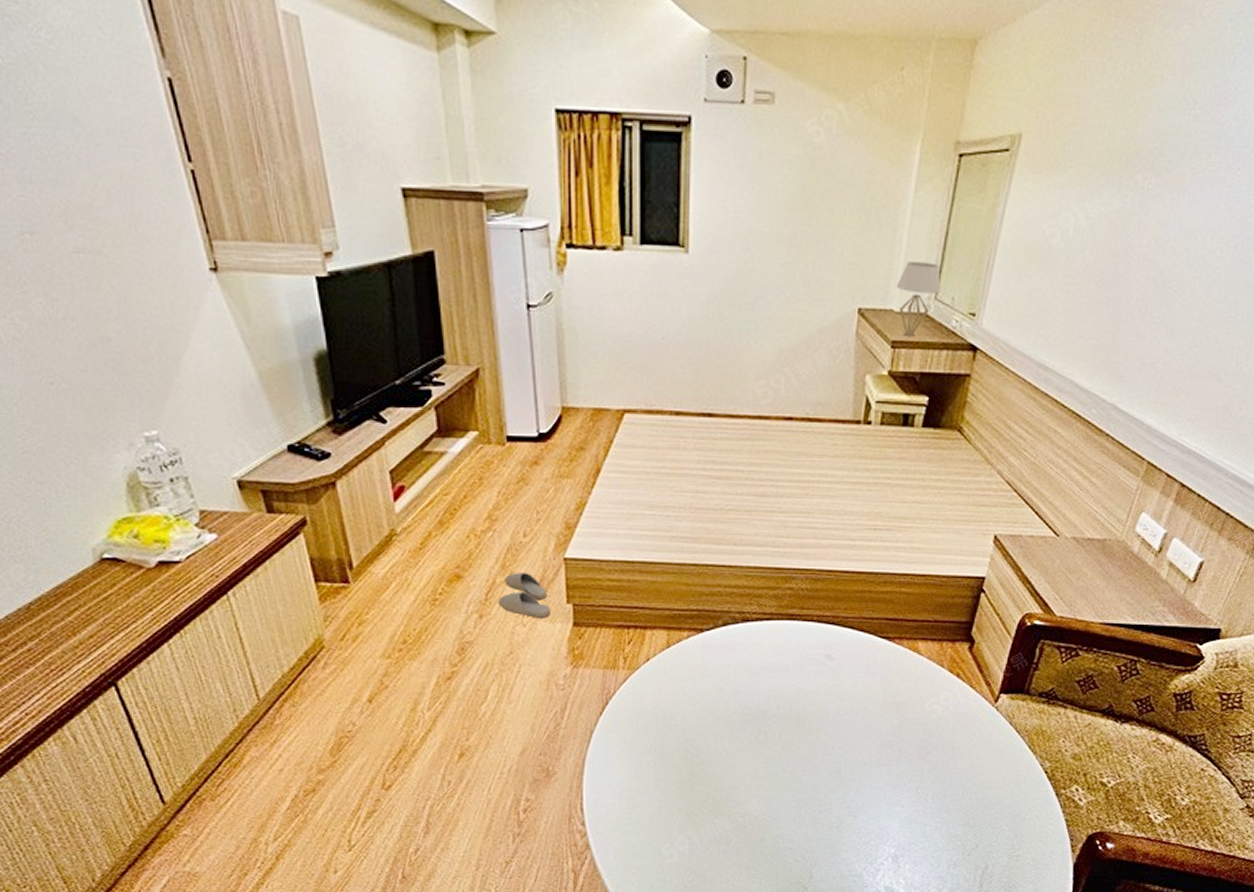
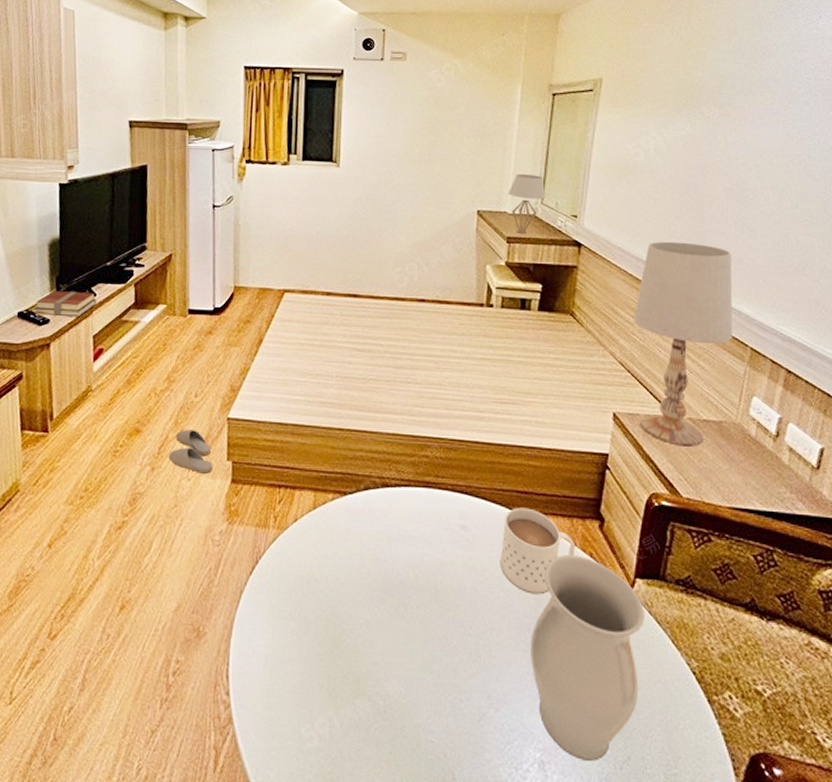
books: none [307,416,389,448] -> present [34,290,97,316]
mug: none [865,634,944,715] -> present [500,507,576,595]
vase: none [890,677,1005,851] -> present [530,555,645,761]
table lamp: none [1021,343,1143,566] -> present [633,241,733,447]

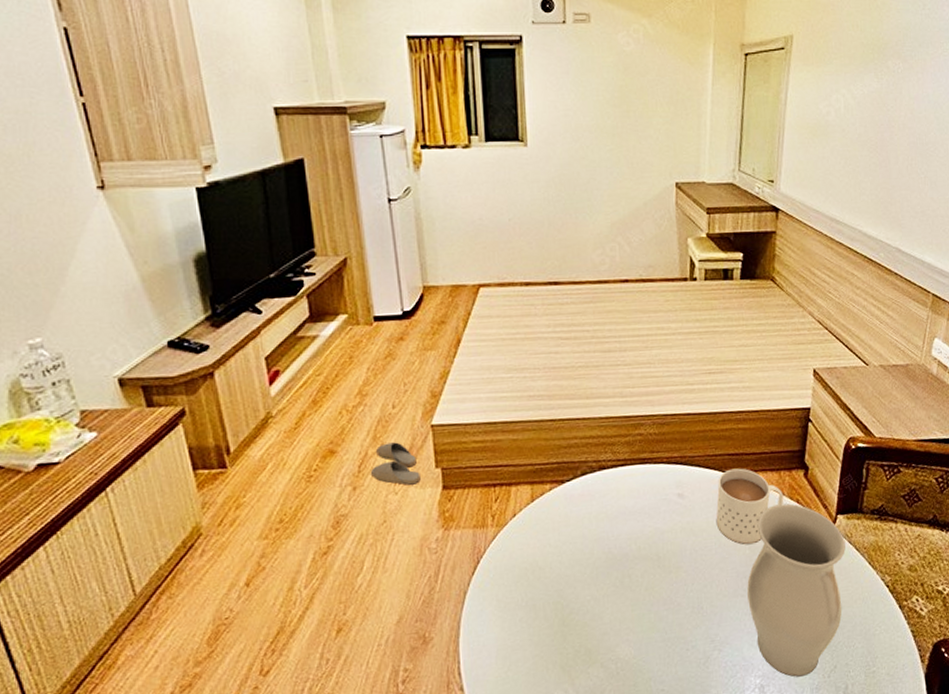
books: present [34,290,97,316] -> none [187,310,264,342]
table lamp: present [508,174,546,235] -> none [705,141,743,204]
table lamp: present [633,241,733,447] -> none [829,198,917,392]

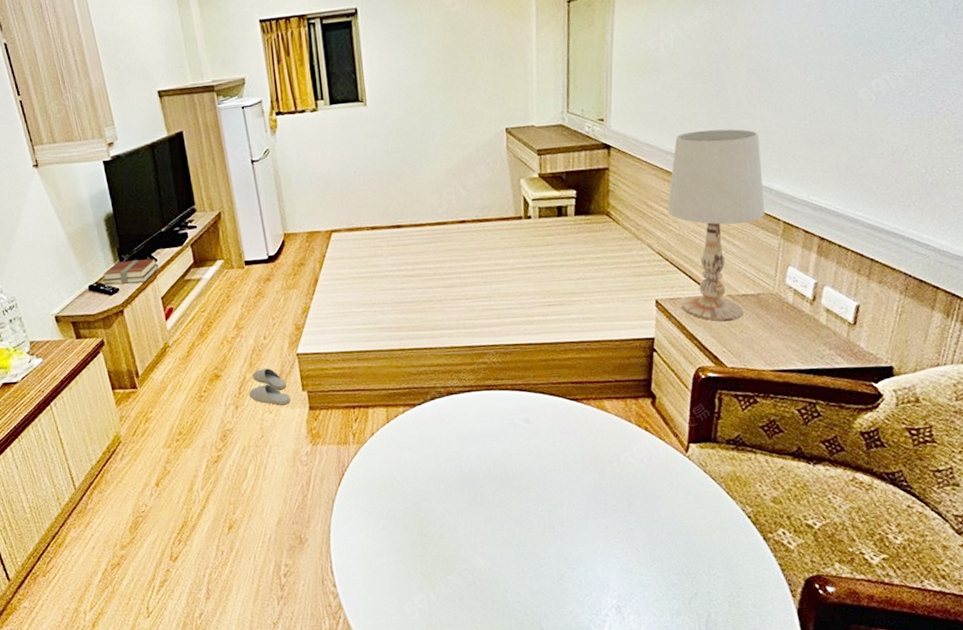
books: none [187,310,264,342] -> present [102,258,159,286]
mug: present [716,468,784,545] -> none [562,395,632,470]
vase: present [747,503,846,677] -> none [598,431,701,601]
table lamp: none [829,198,917,392] -> present [667,129,765,322]

